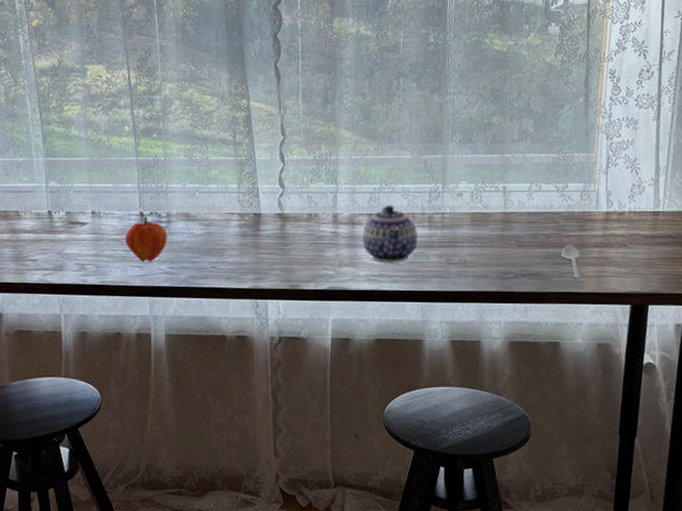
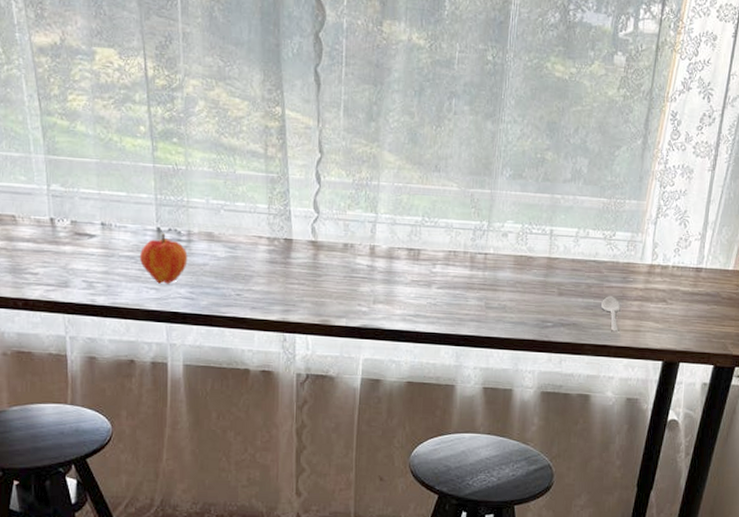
teapot: present [362,205,417,264] -> none [400,240,458,303]

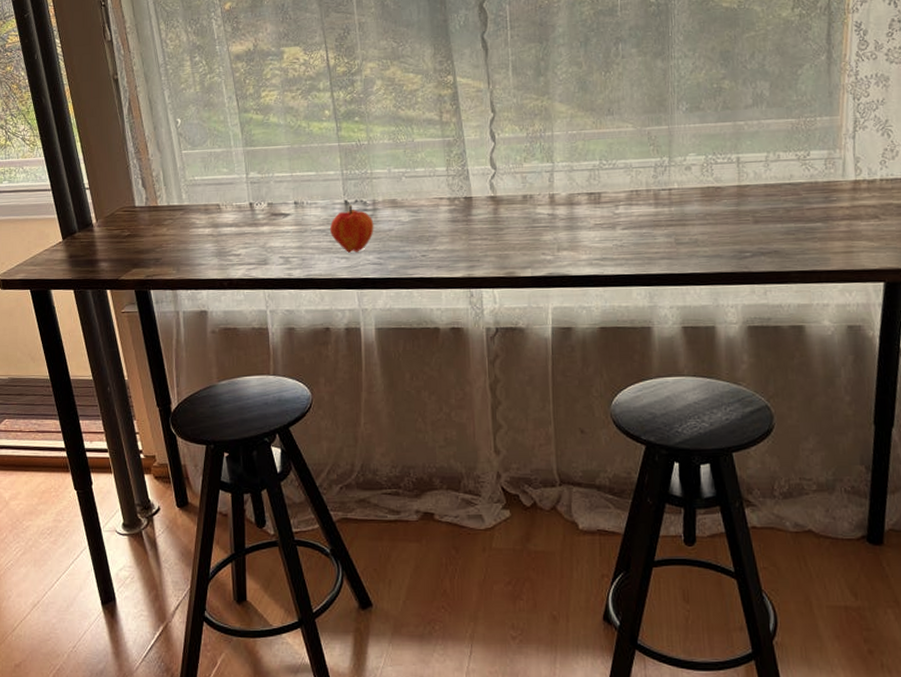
spoon: present [601,295,621,332] -> none [804,217,829,255]

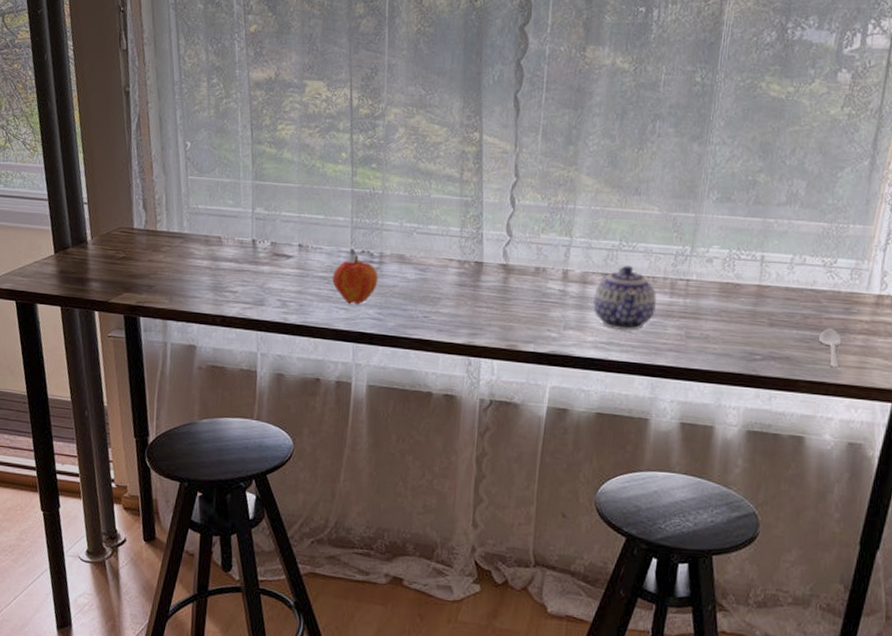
teapot: none [582,182,643,246] -> present [593,265,657,330]
spoon: none [804,217,829,255] -> present [819,327,842,368]

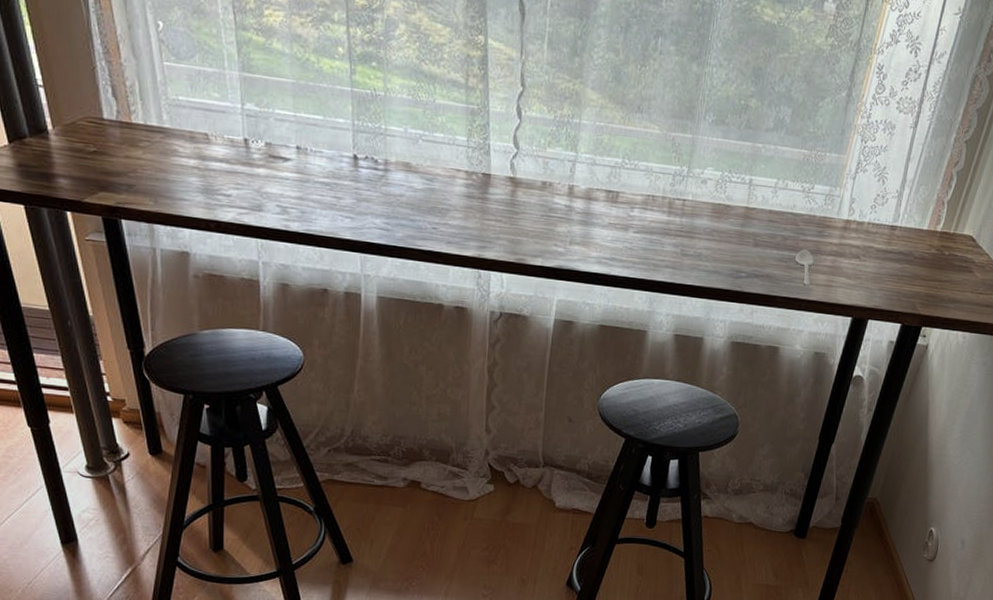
fruit: present [332,255,379,305] -> none [334,160,384,214]
teapot: present [593,265,657,330] -> none [597,183,656,247]

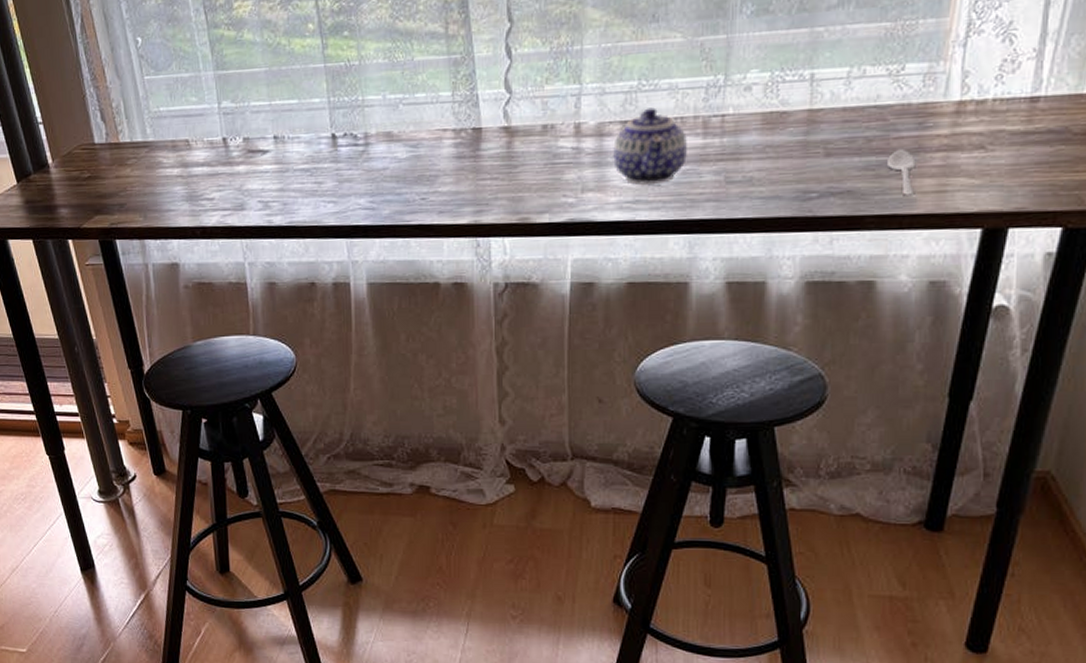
teapot: none [597,183,656,247] -> present [613,107,687,186]

